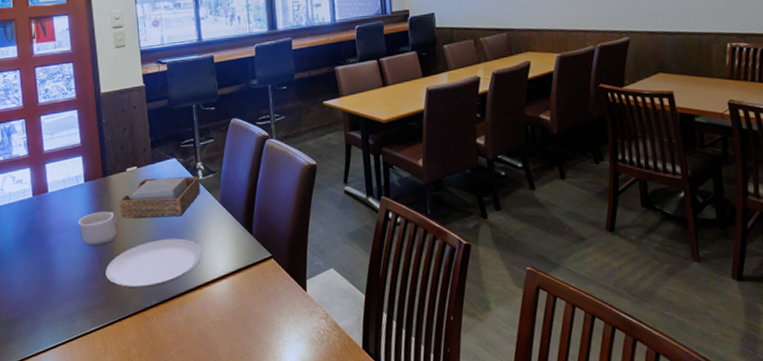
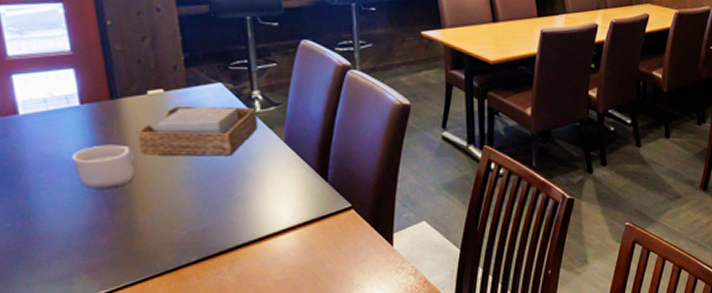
plate: present [105,238,203,289] -> none [118,183,261,243]

